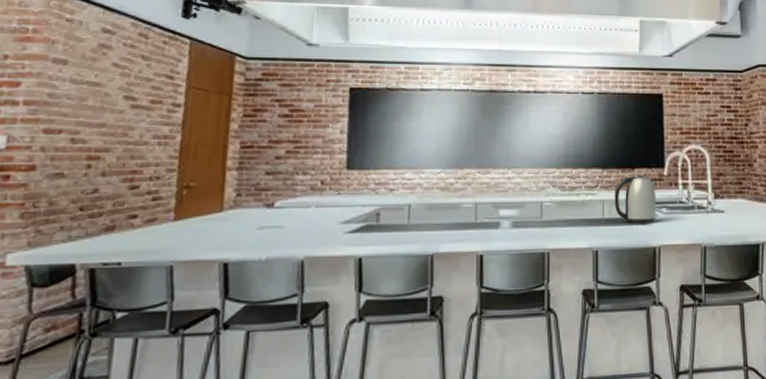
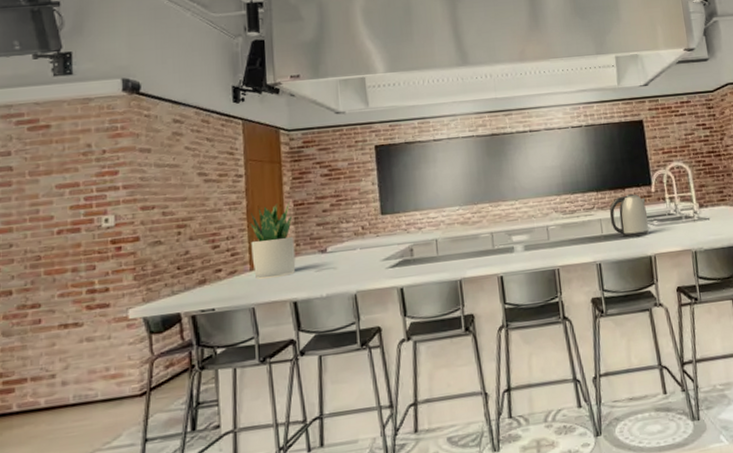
planter: none [178,141,237,233] -> present [250,201,296,280]

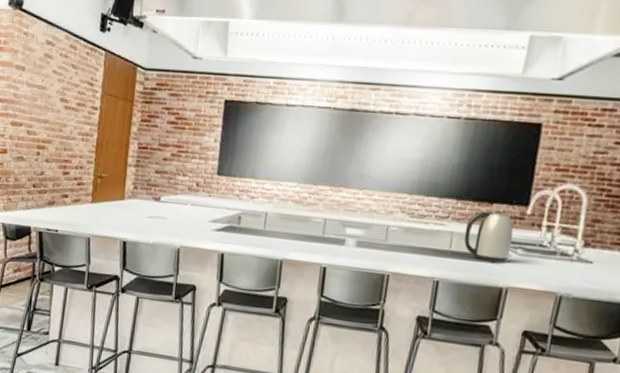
planter: present [250,201,296,280] -> none [94,142,136,216]

